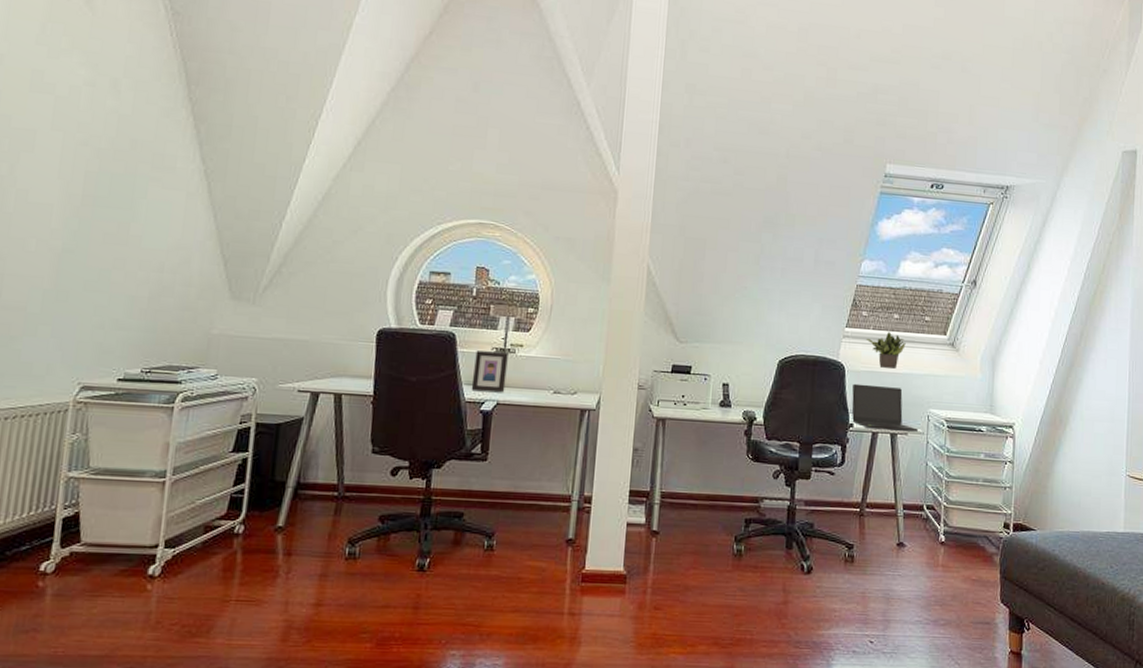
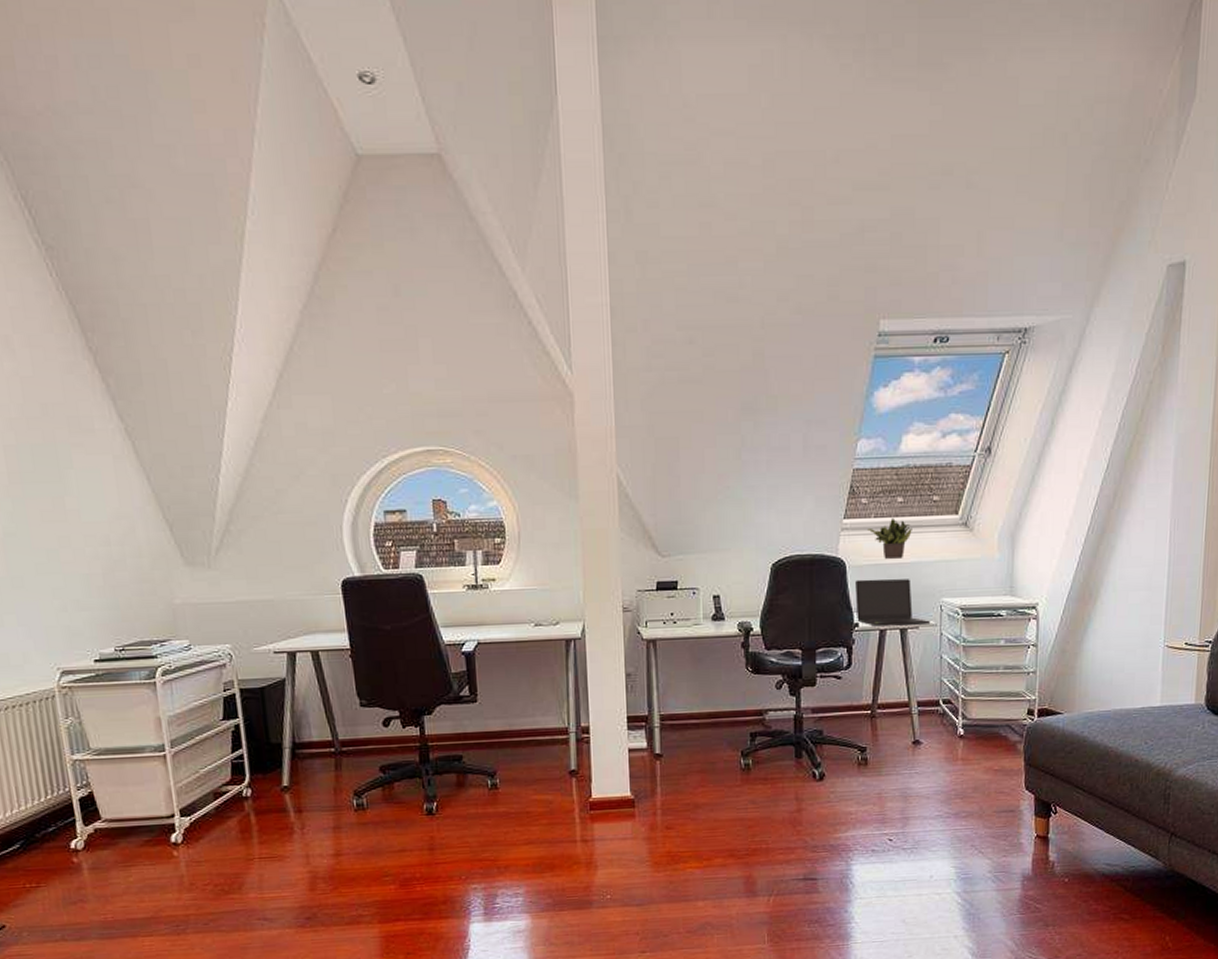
picture frame: present [471,351,508,393] -> none [447,589,484,633]

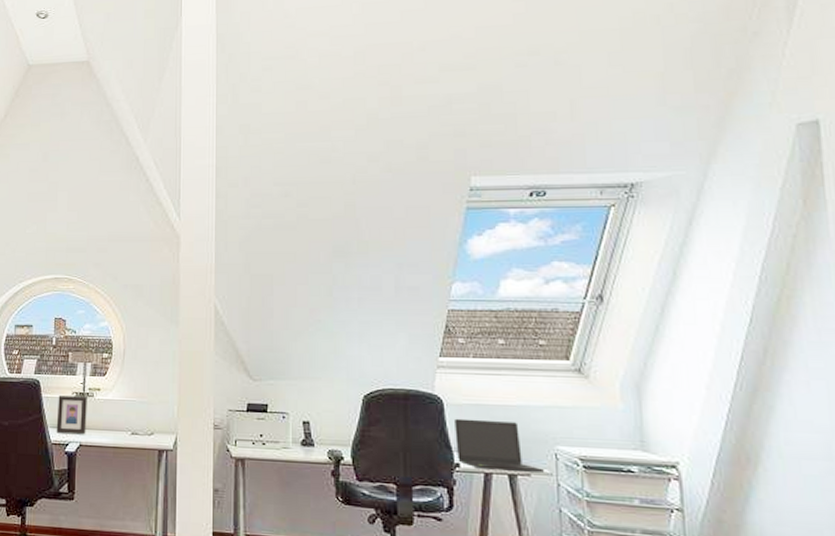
picture frame: none [447,589,484,633] -> present [56,395,87,435]
potted plant: present [868,517,912,560] -> none [466,359,517,402]

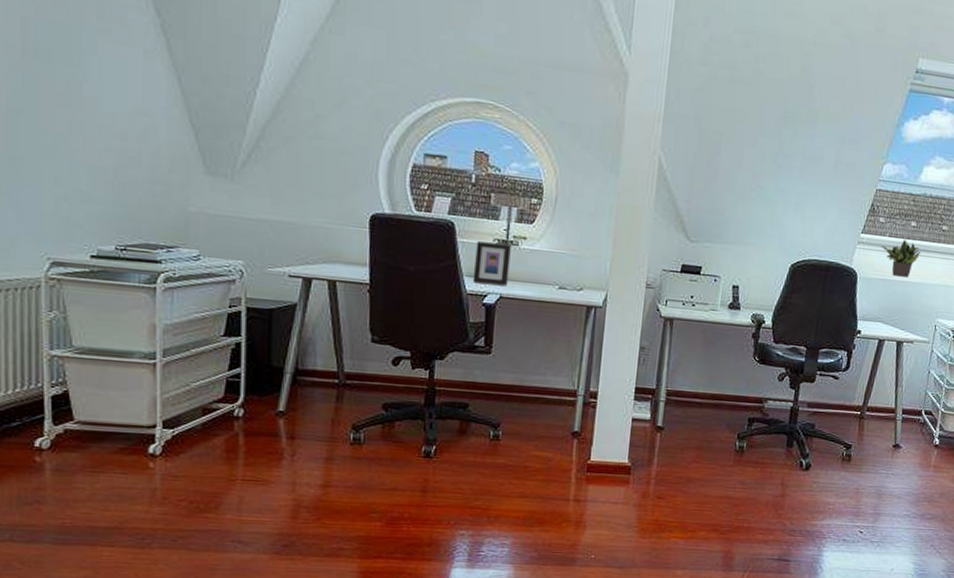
laptop: present [455,418,545,473] -> none [860,290,925,341]
potted plant: none [466,359,517,402] -> present [881,239,921,278]

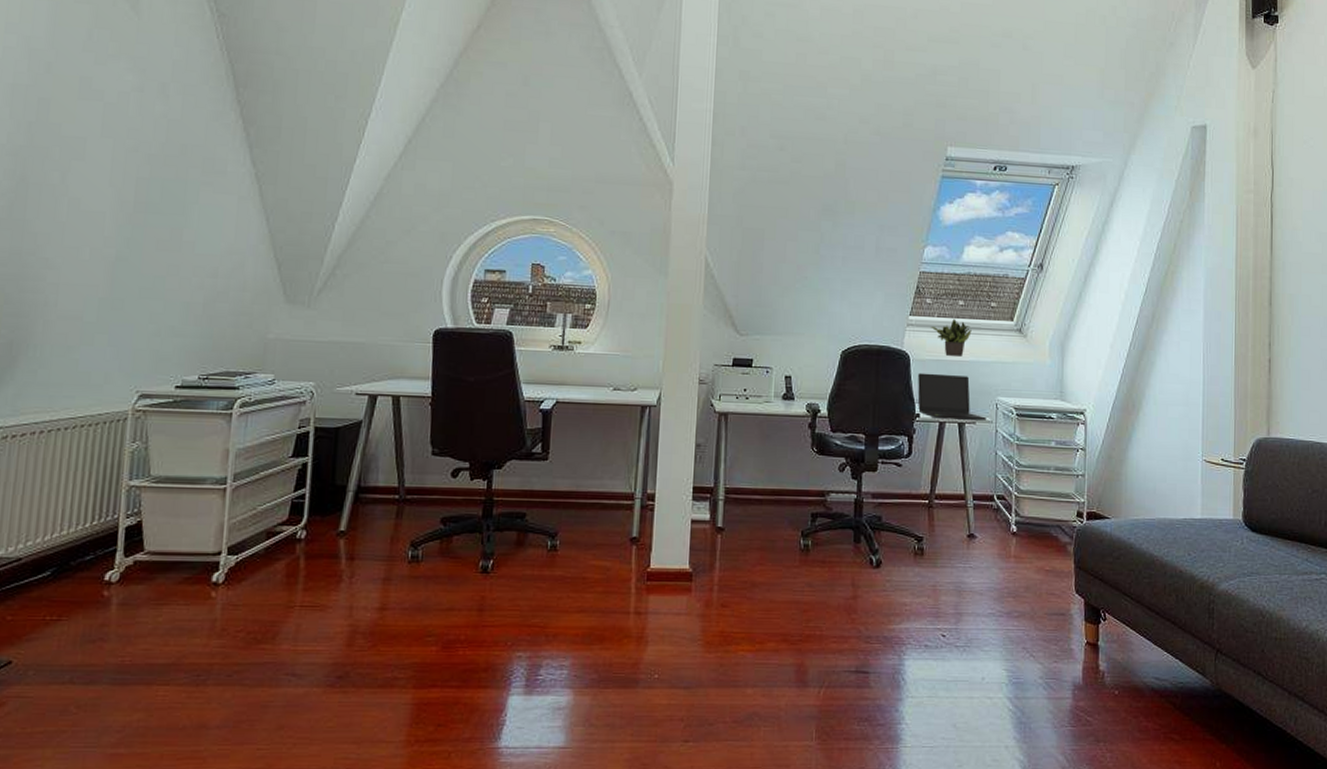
picture frame: present [472,241,511,287] -> none [530,349,566,391]
laptop: none [860,290,925,341] -> present [917,372,987,421]

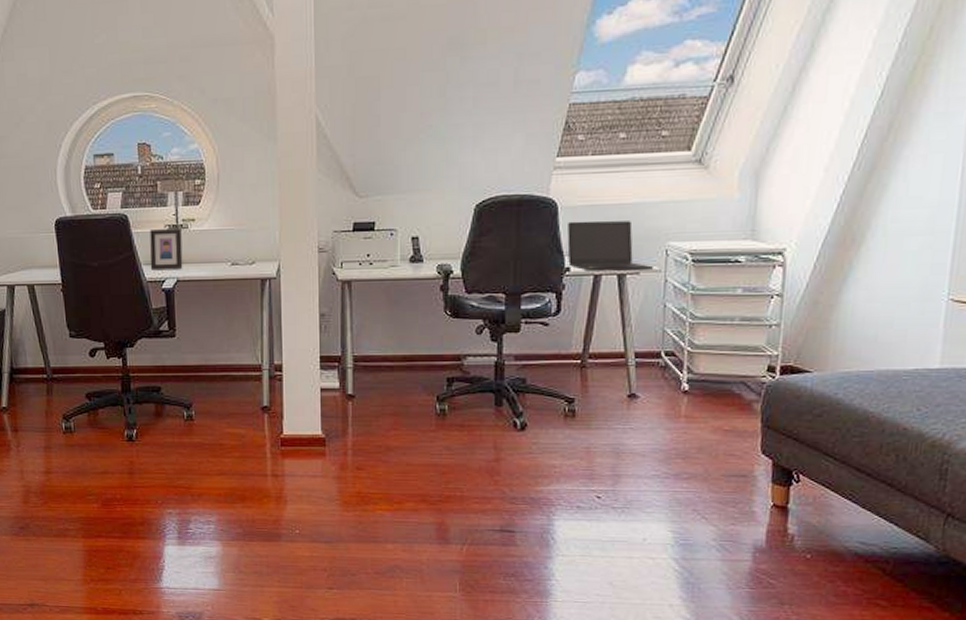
picture frame: none [530,349,566,391] -> present [149,229,183,271]
potted plant: present [931,318,972,357] -> none [584,155,636,201]

